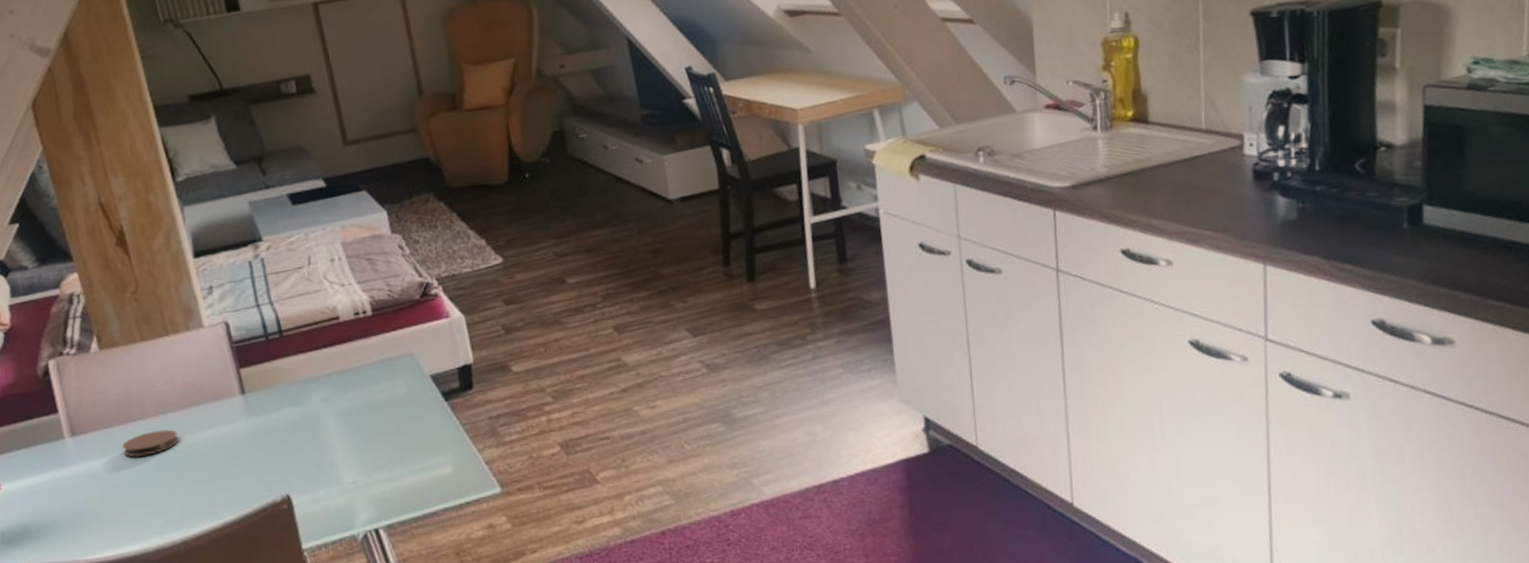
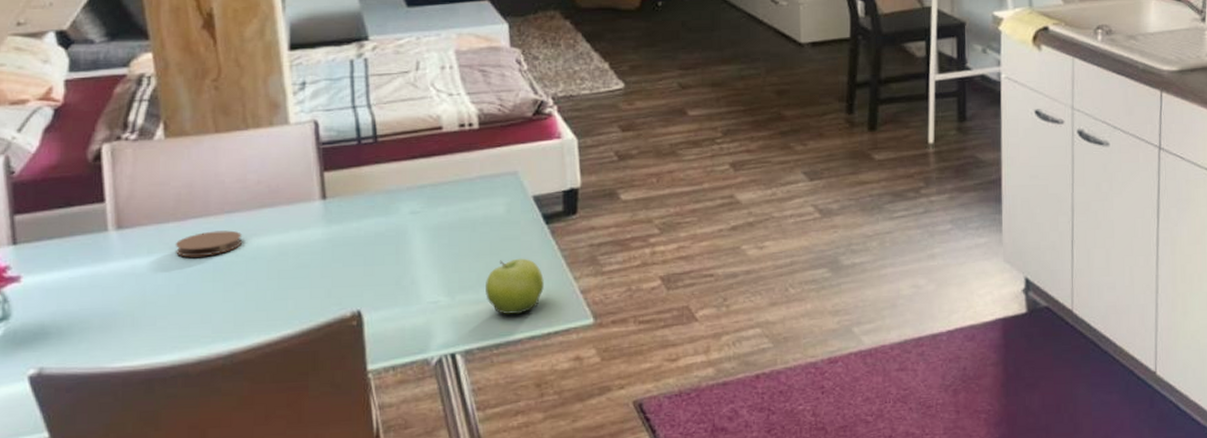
fruit: none [397,435,451,489] -> present [486,258,544,315]

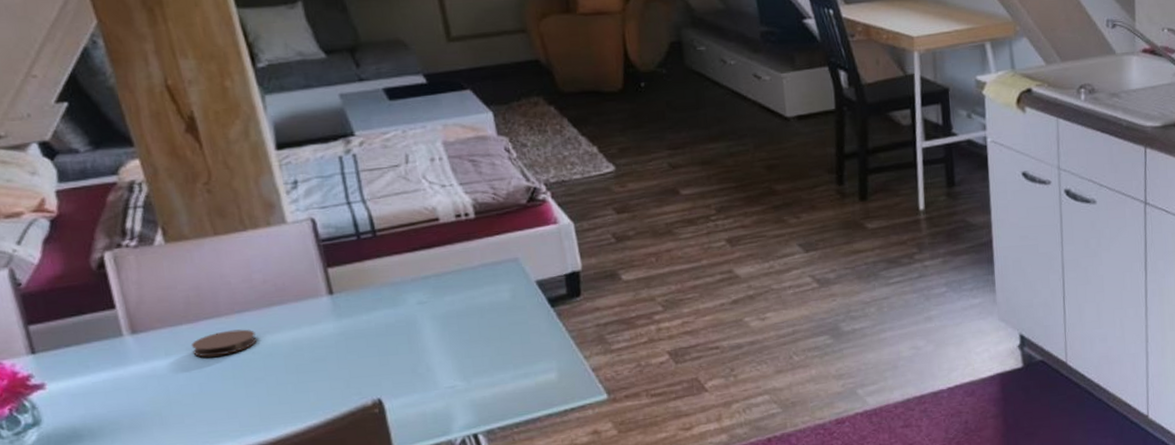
fruit: present [486,258,544,315] -> none [499,341,556,395]

